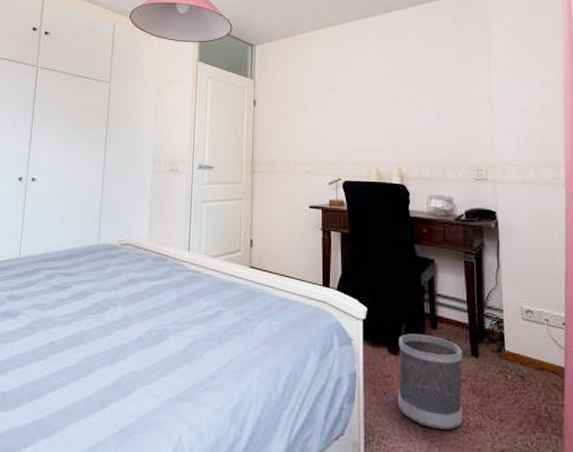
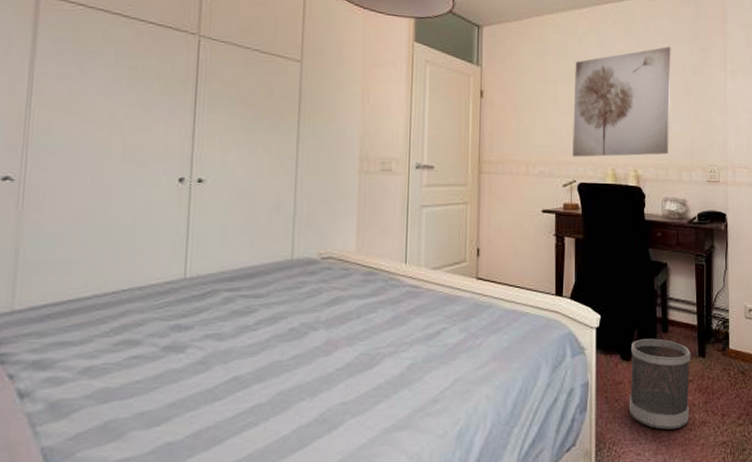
wall art: none [337,51,434,157] -> present [573,46,672,157]

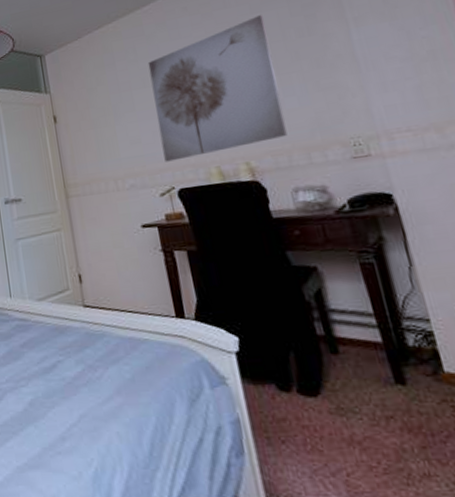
wastebasket: present [629,339,691,430] -> none [288,362,401,484]

